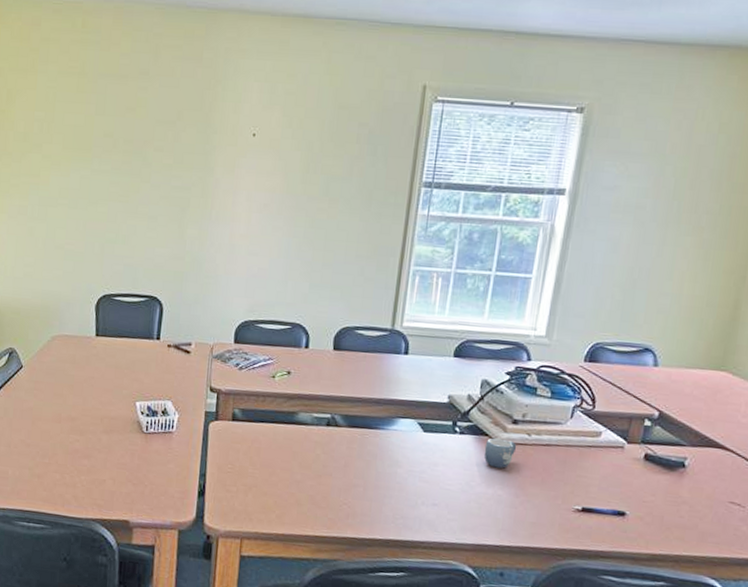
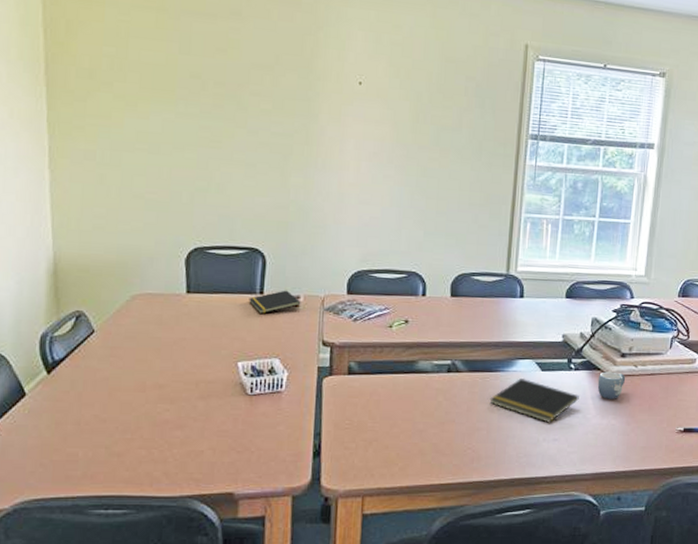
notepad: none [147,336,193,358] -> present [249,290,301,314]
notepad: none [367,437,463,487] -> present [489,377,579,423]

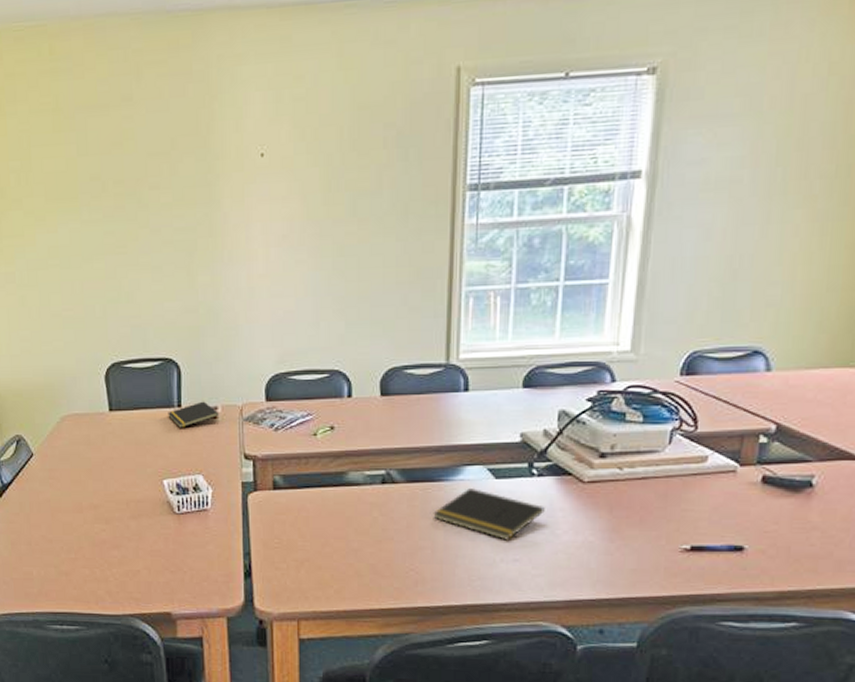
mug: present [597,371,626,399] -> none [568,476,607,511]

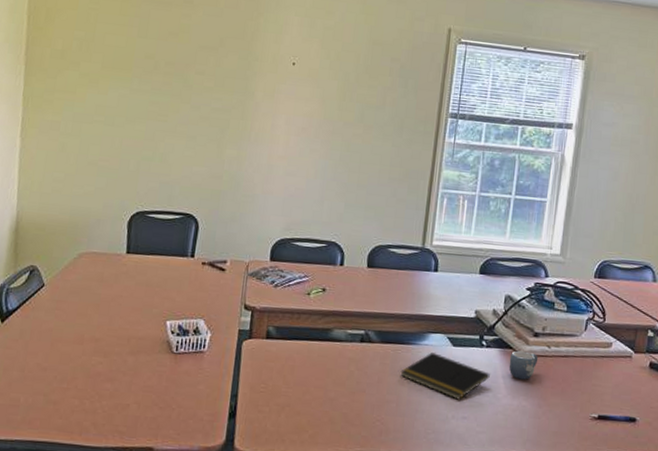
notepad: present [168,401,220,428] -> none [180,254,228,276]
mug: none [568,476,607,511] -> present [508,350,538,380]

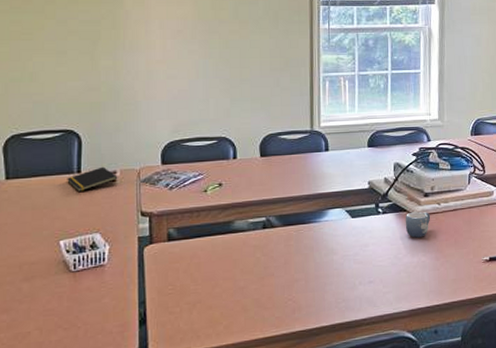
notepad: none [180,254,228,276] -> present [67,166,118,192]
notepad: present [400,352,490,400] -> none [305,226,389,267]

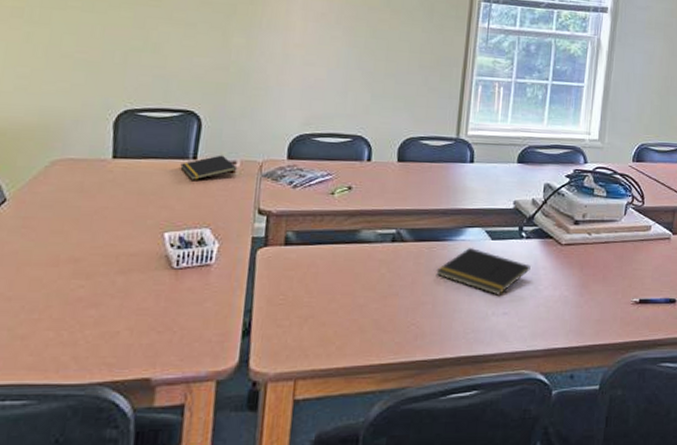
notepad: none [305,226,389,267] -> present [436,247,531,295]
mug: present [405,211,431,238] -> none [549,240,579,269]

